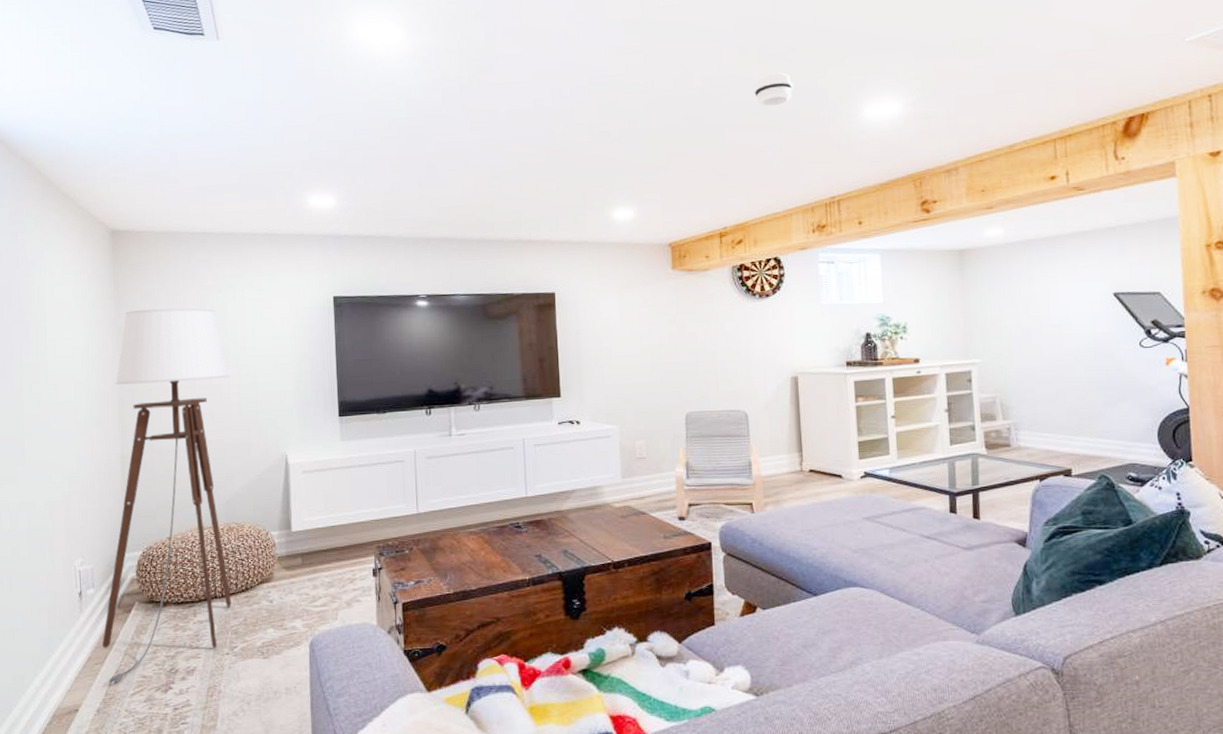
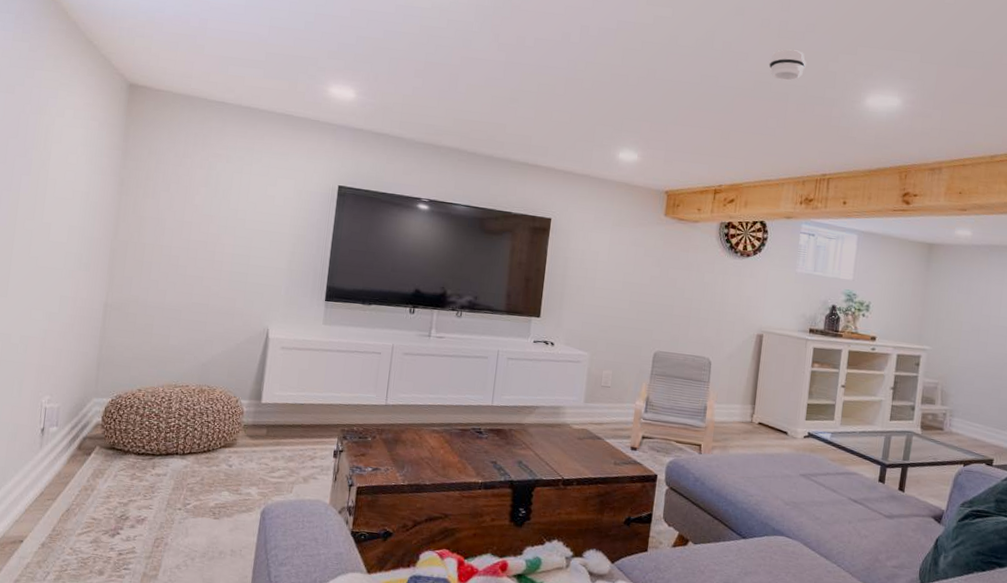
floor lamp: present [102,308,232,685] -> none [55,165,224,522]

